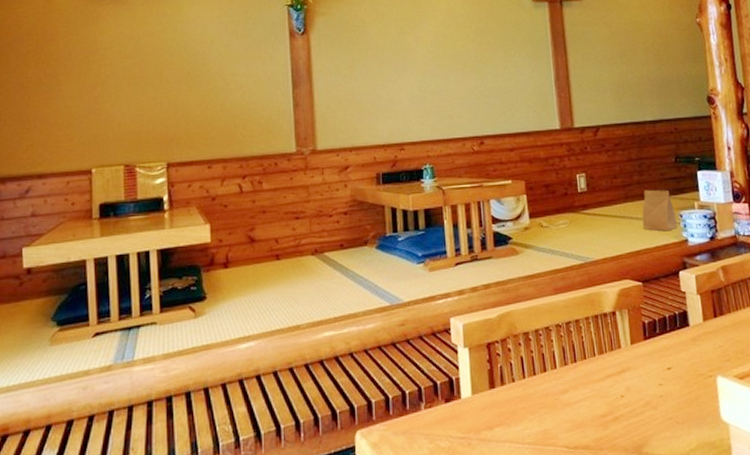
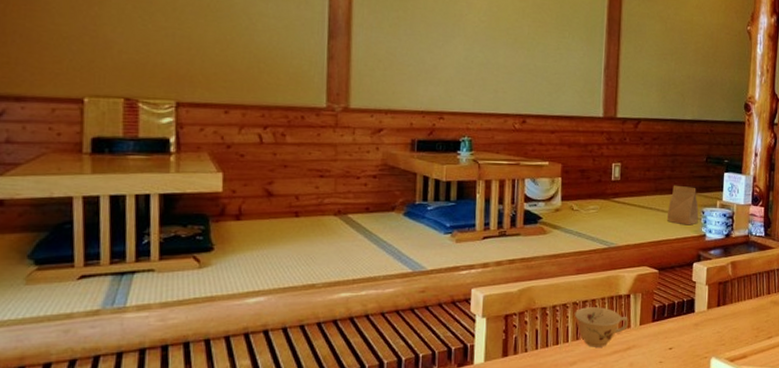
teacup: none [558,327,618,373] -> present [574,307,628,347]

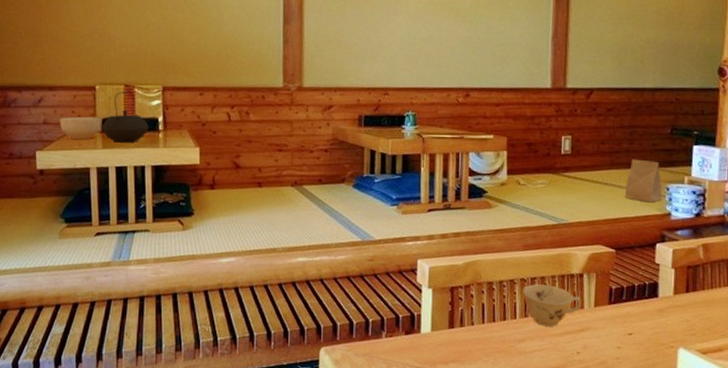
bowl: none [28,134,92,163] -> present [58,116,102,140]
teapot: none [91,106,156,167] -> present [102,91,149,143]

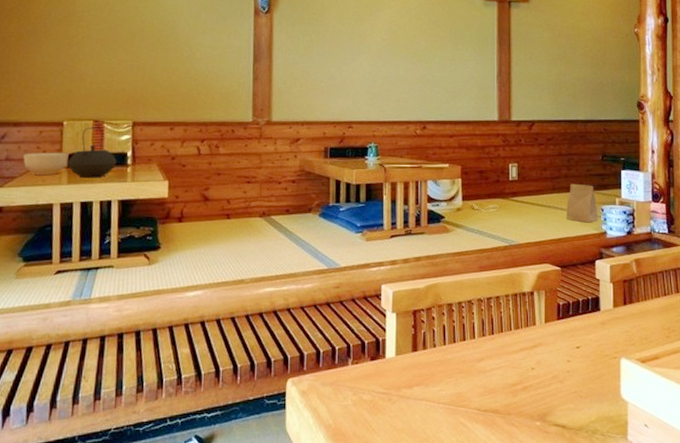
teacup: present [522,284,581,327] -> none [479,304,533,344]

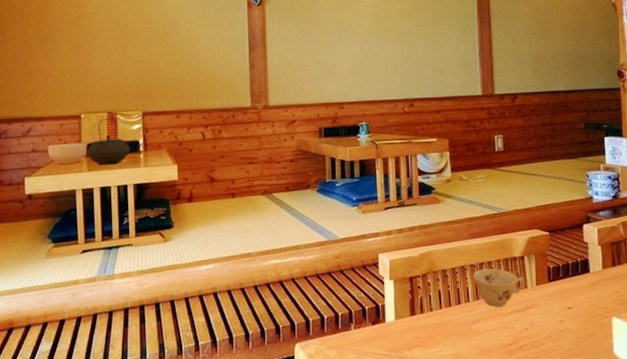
teacup: none [479,304,533,344] -> present [472,269,525,307]
paper bag: present [567,183,598,223] -> none [552,151,584,189]

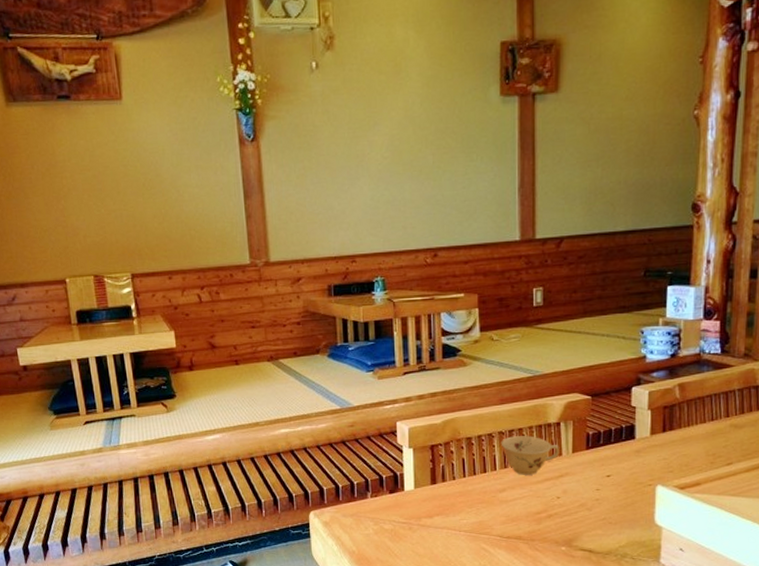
bowl: present [46,143,87,165] -> none [34,309,77,334]
teapot: present [87,118,130,165] -> none [77,282,122,333]

